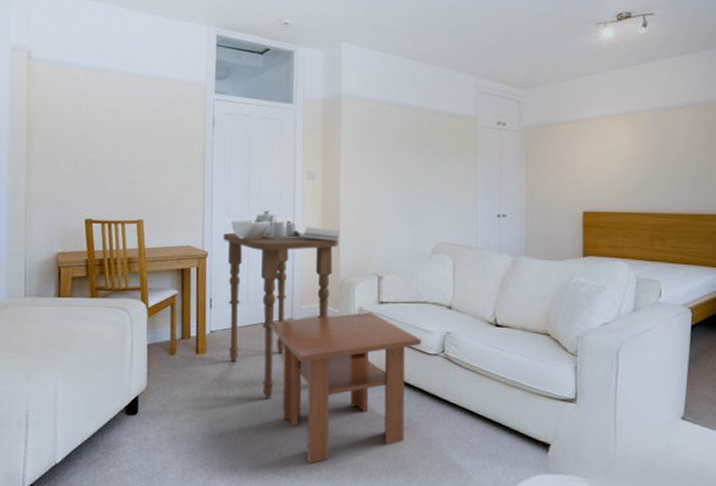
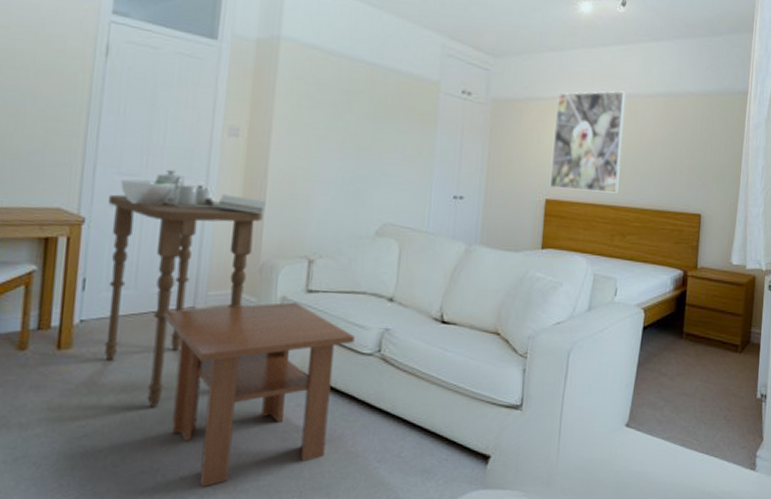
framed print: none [585,106,656,201] -> present [549,91,626,194]

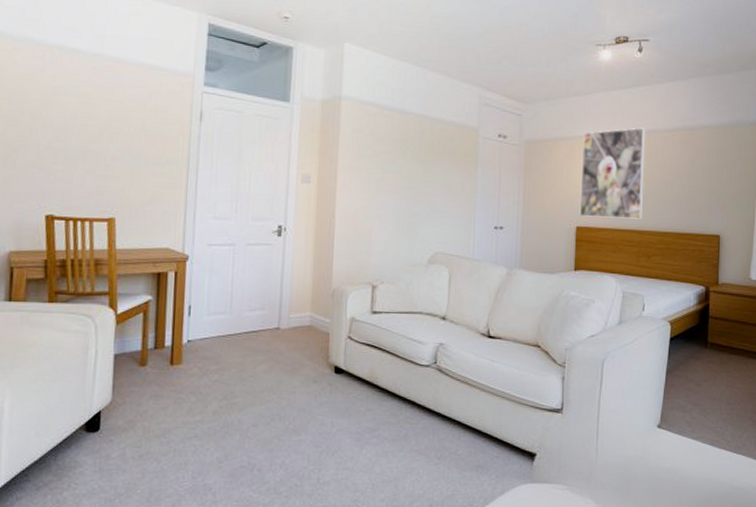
side table: present [104,169,266,407] -> none [206,213,335,412]
coffee table: present [163,302,355,488] -> none [254,322,414,481]

